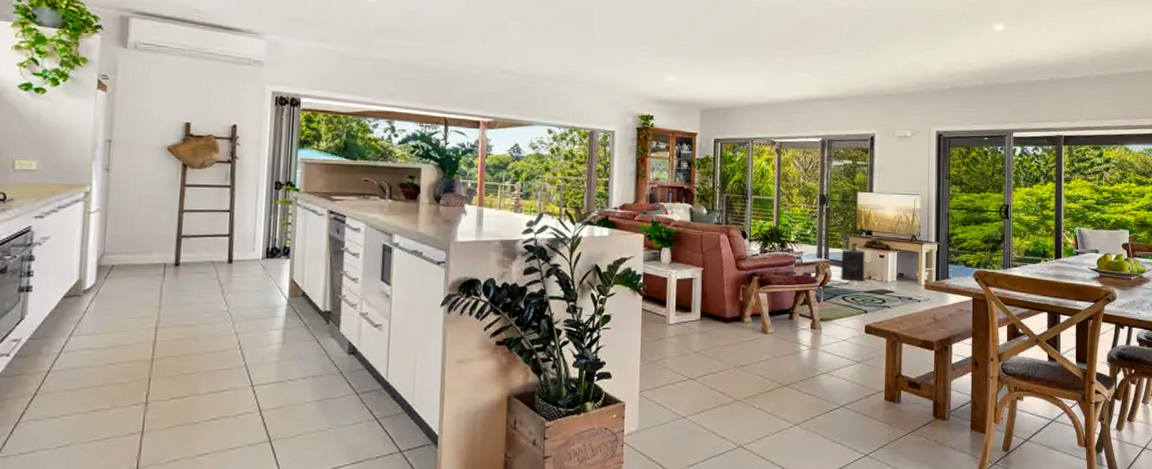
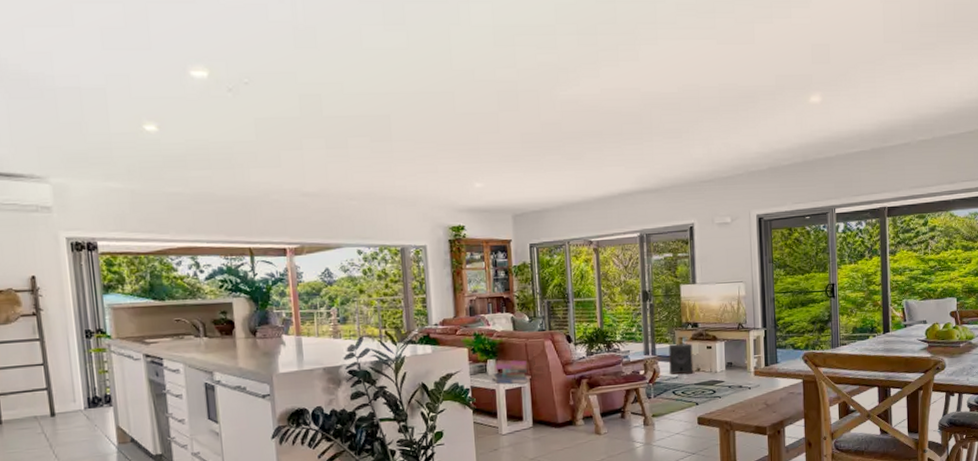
books: none [664,249,701,275] -> present [491,360,528,384]

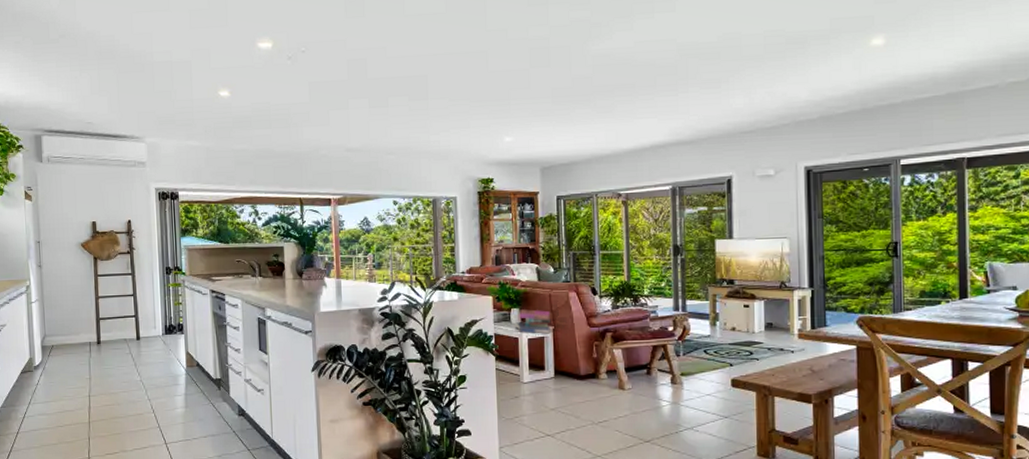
speaker: present [668,343,694,374] -> none [700,301,728,333]

